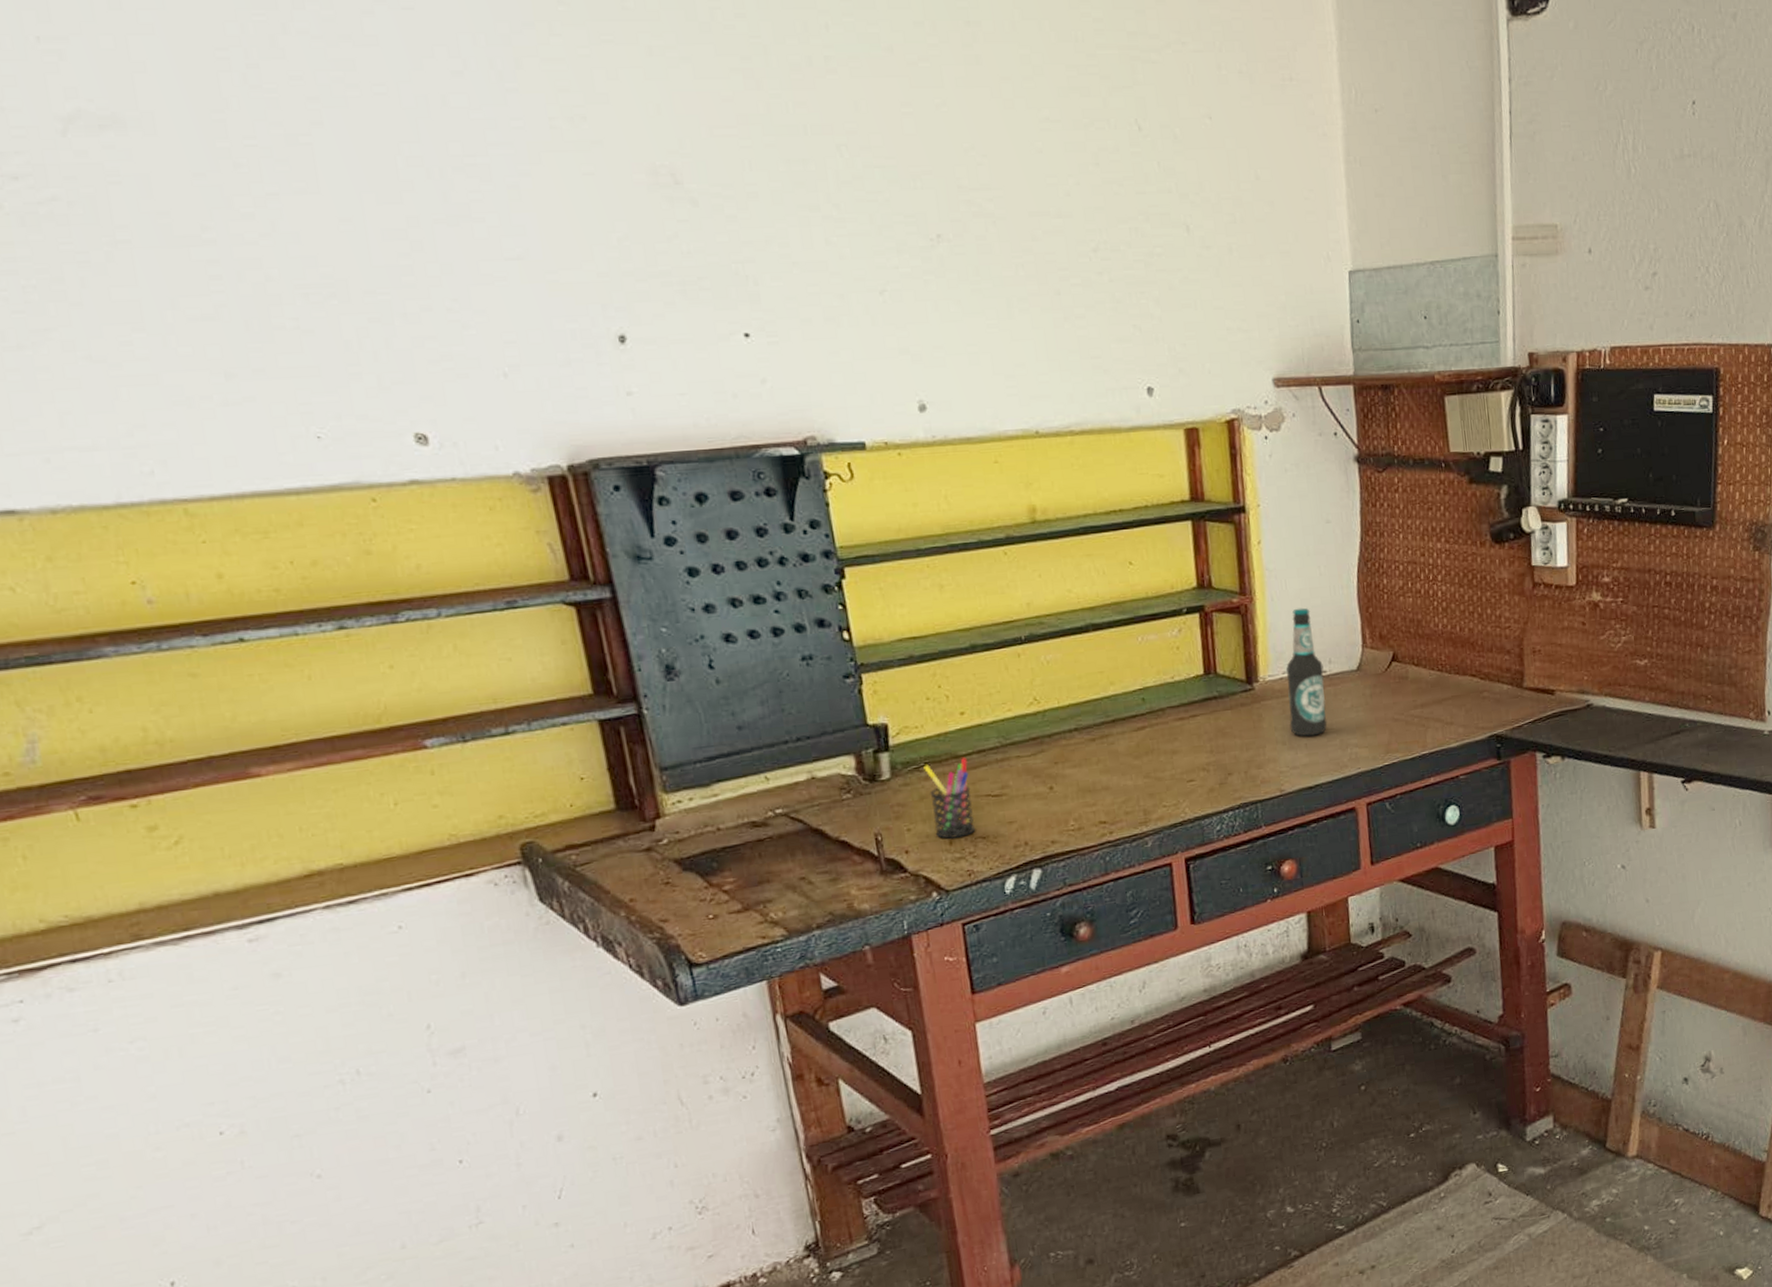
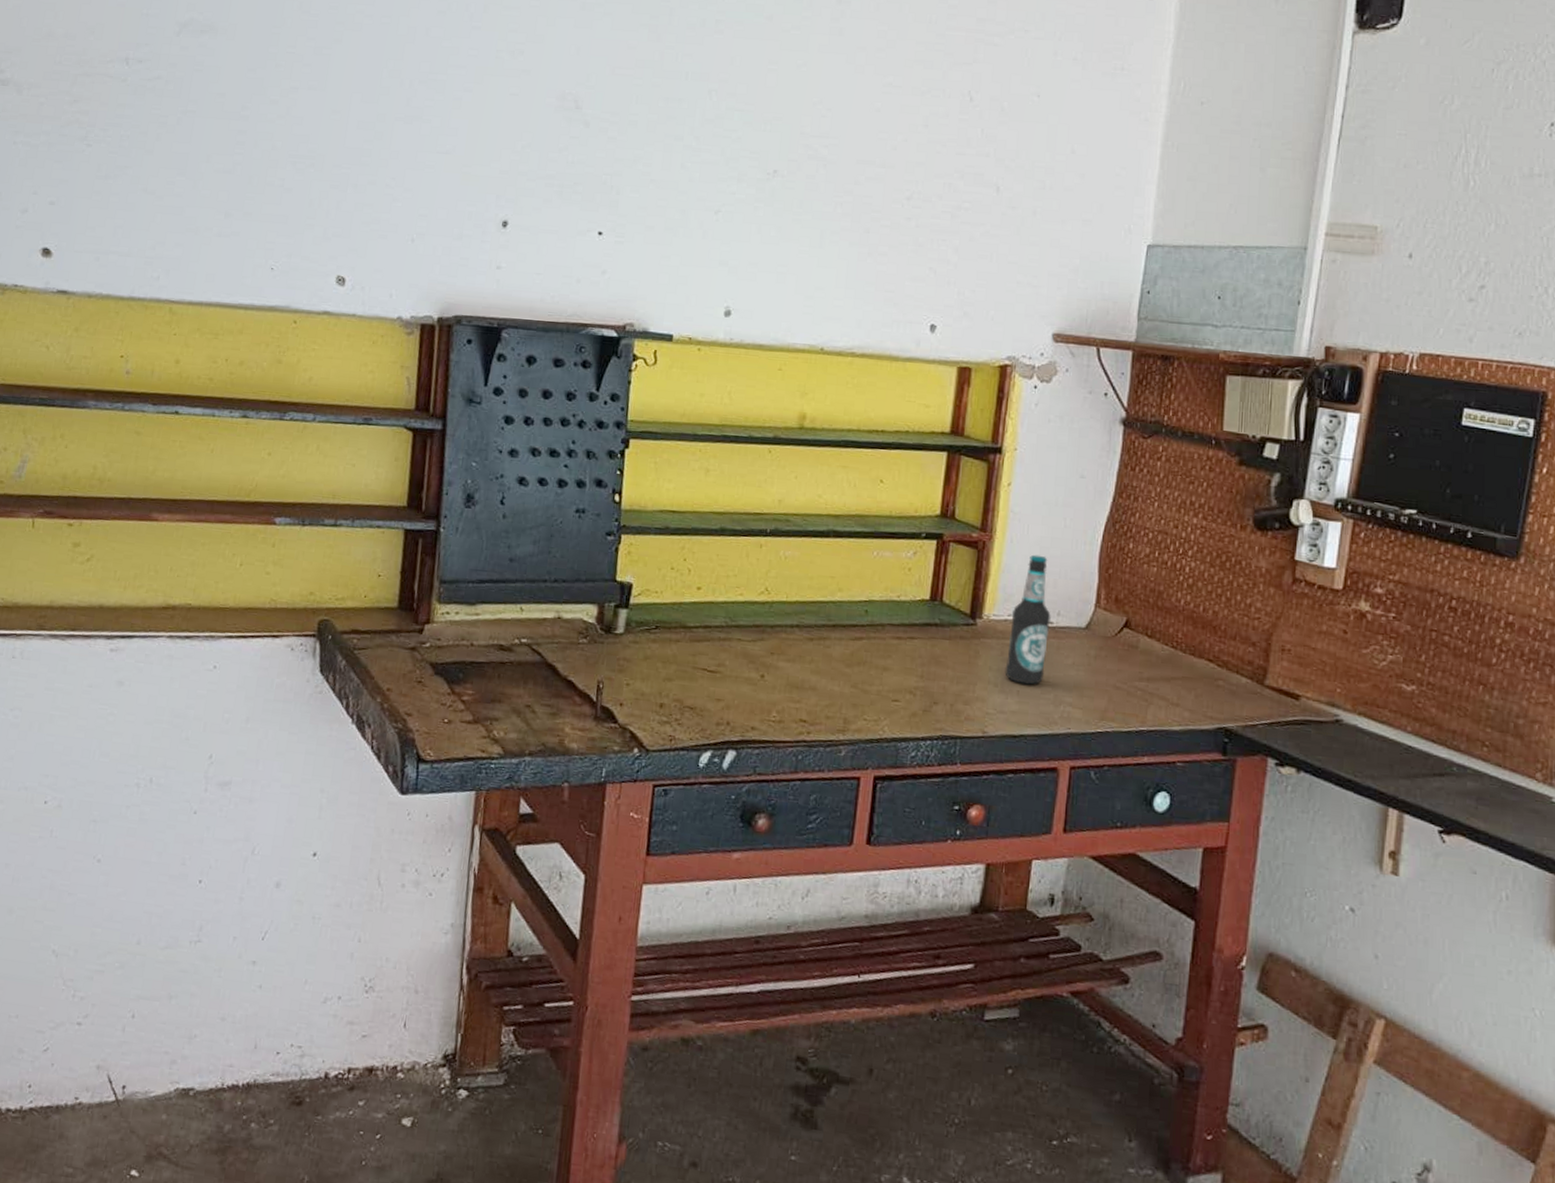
pen holder: present [923,757,976,839] -> none [650,628,693,703]

